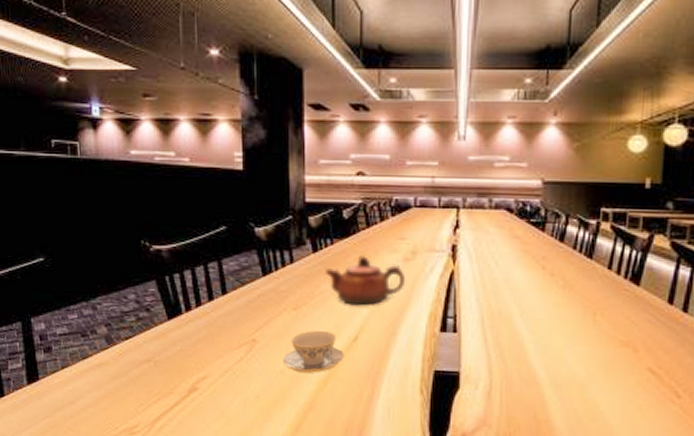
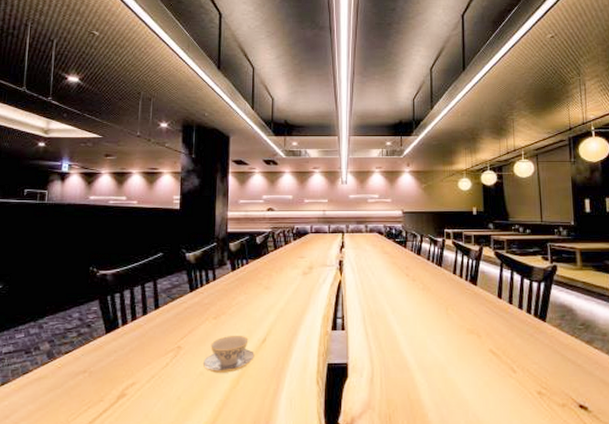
teapot: present [324,254,406,306] -> none [240,271,305,313]

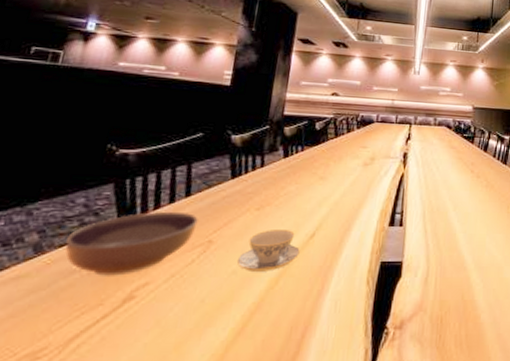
bowl: none [69,322,167,377] -> present [65,211,198,276]

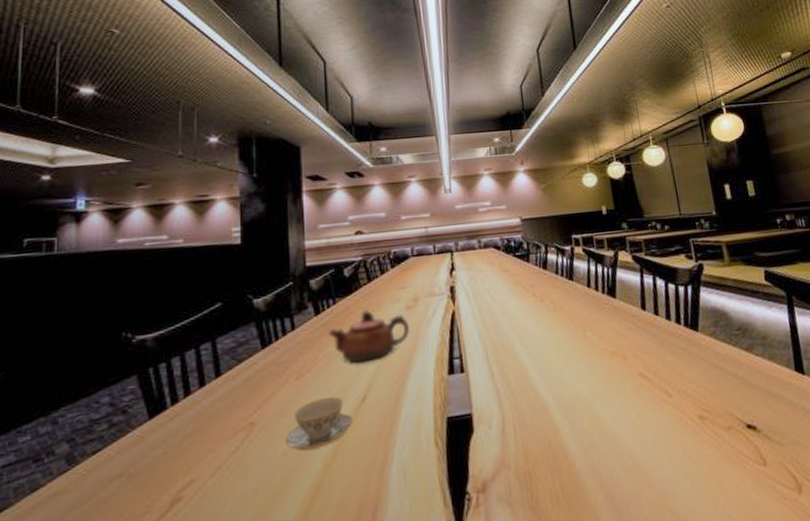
bowl: present [65,211,198,276] -> none [97,395,234,480]
teapot: none [291,160,364,205] -> present [327,309,410,364]

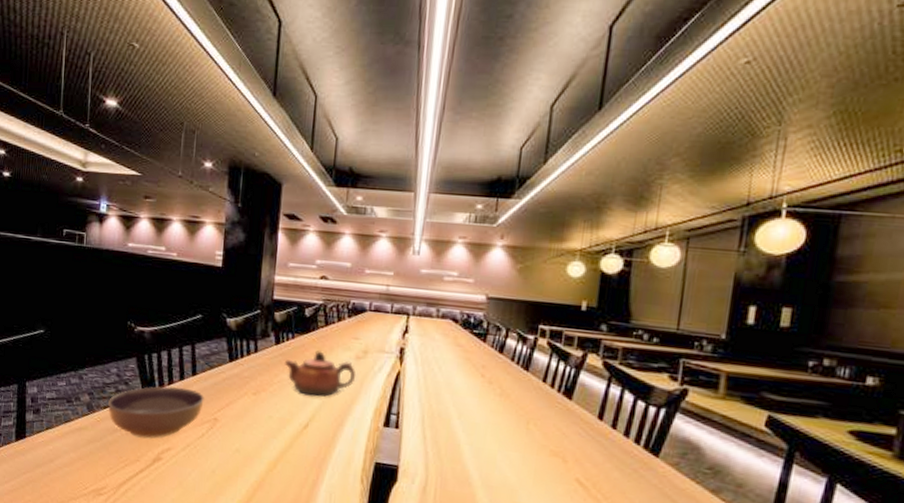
bowl: none [97,395,234,480] -> present [107,386,204,439]
teacup: present [286,396,353,451] -> none [240,415,295,455]

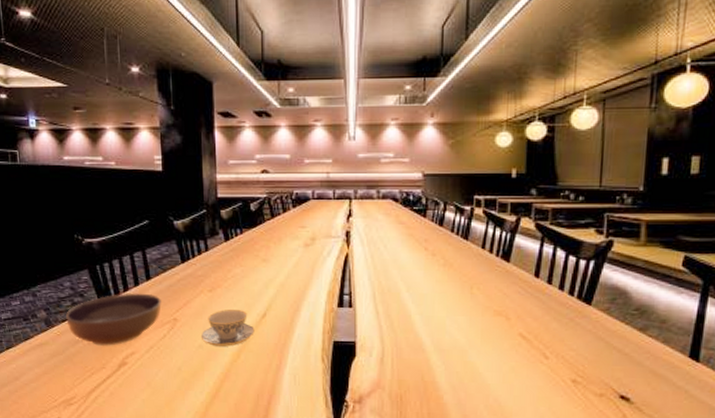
teacup: none [240,415,295,455] -> present [202,309,255,347]
teapot: present [284,349,356,397] -> none [235,241,307,287]

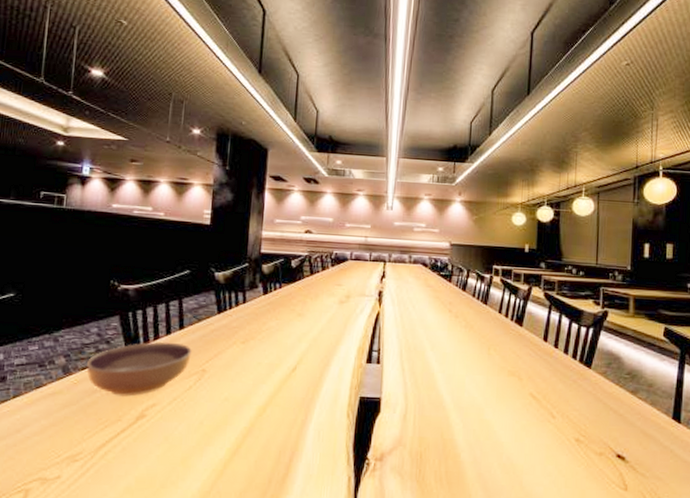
teacup: present [202,309,255,347] -> none [229,361,283,400]

